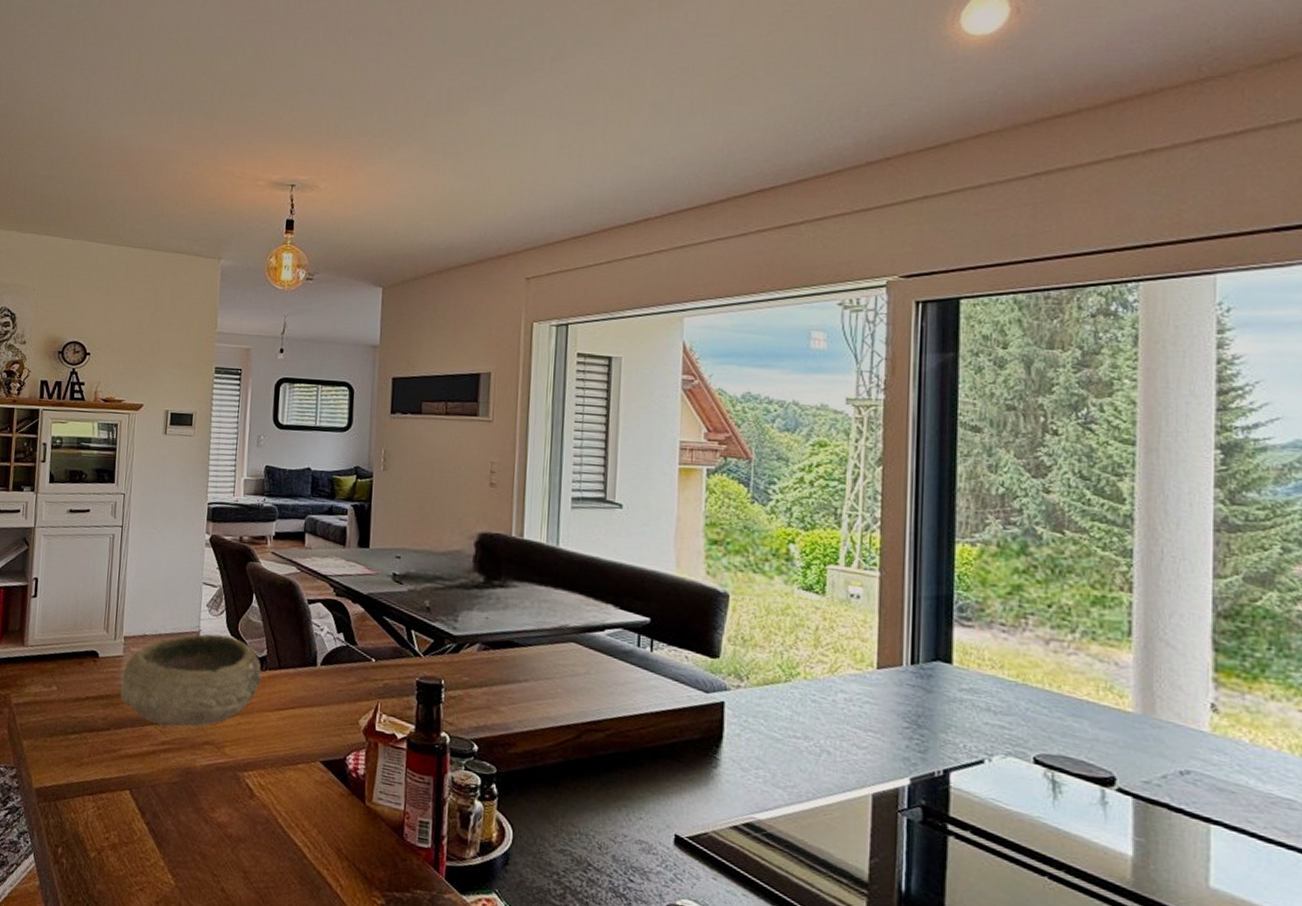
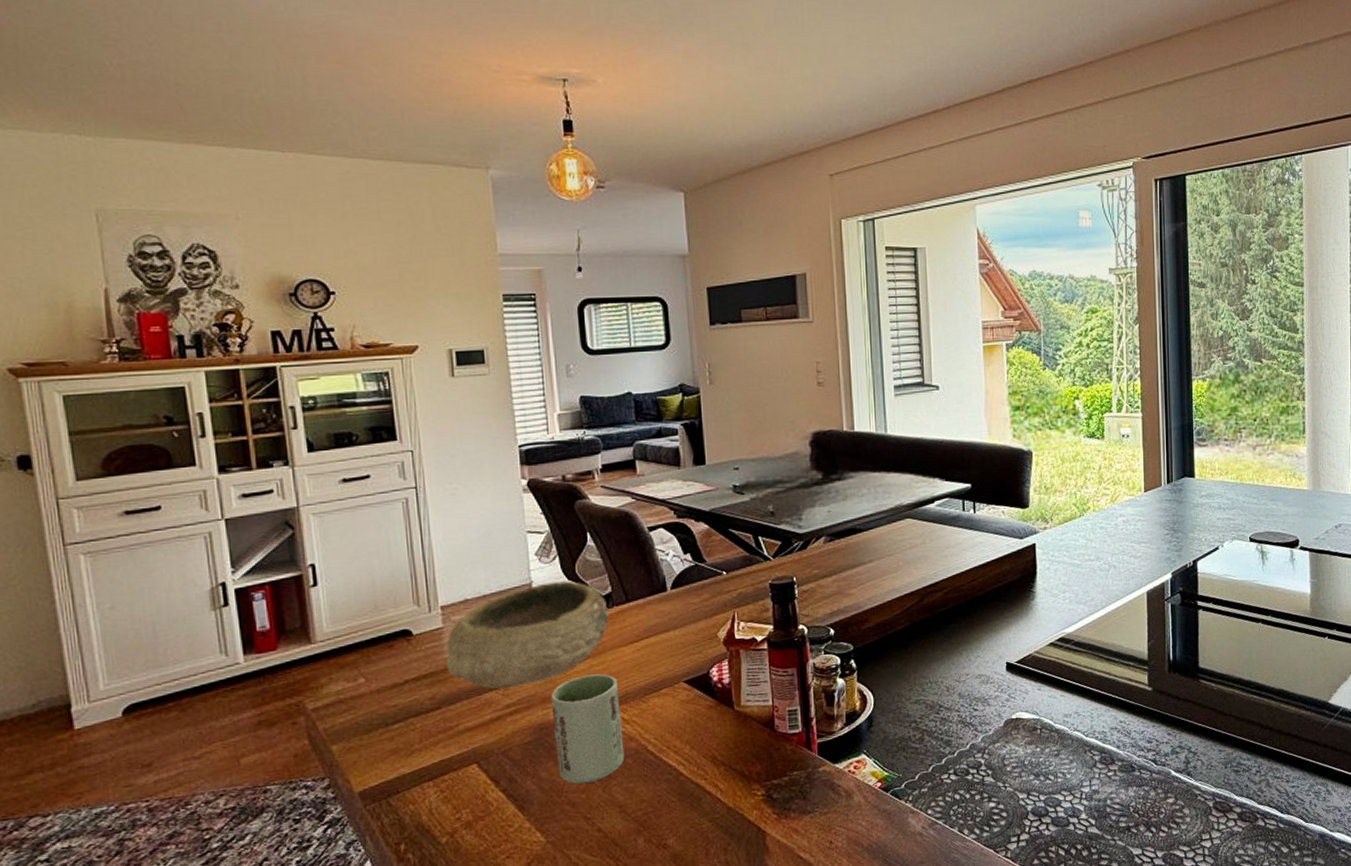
cup: none [196,731,260,840] -> present [551,674,625,785]

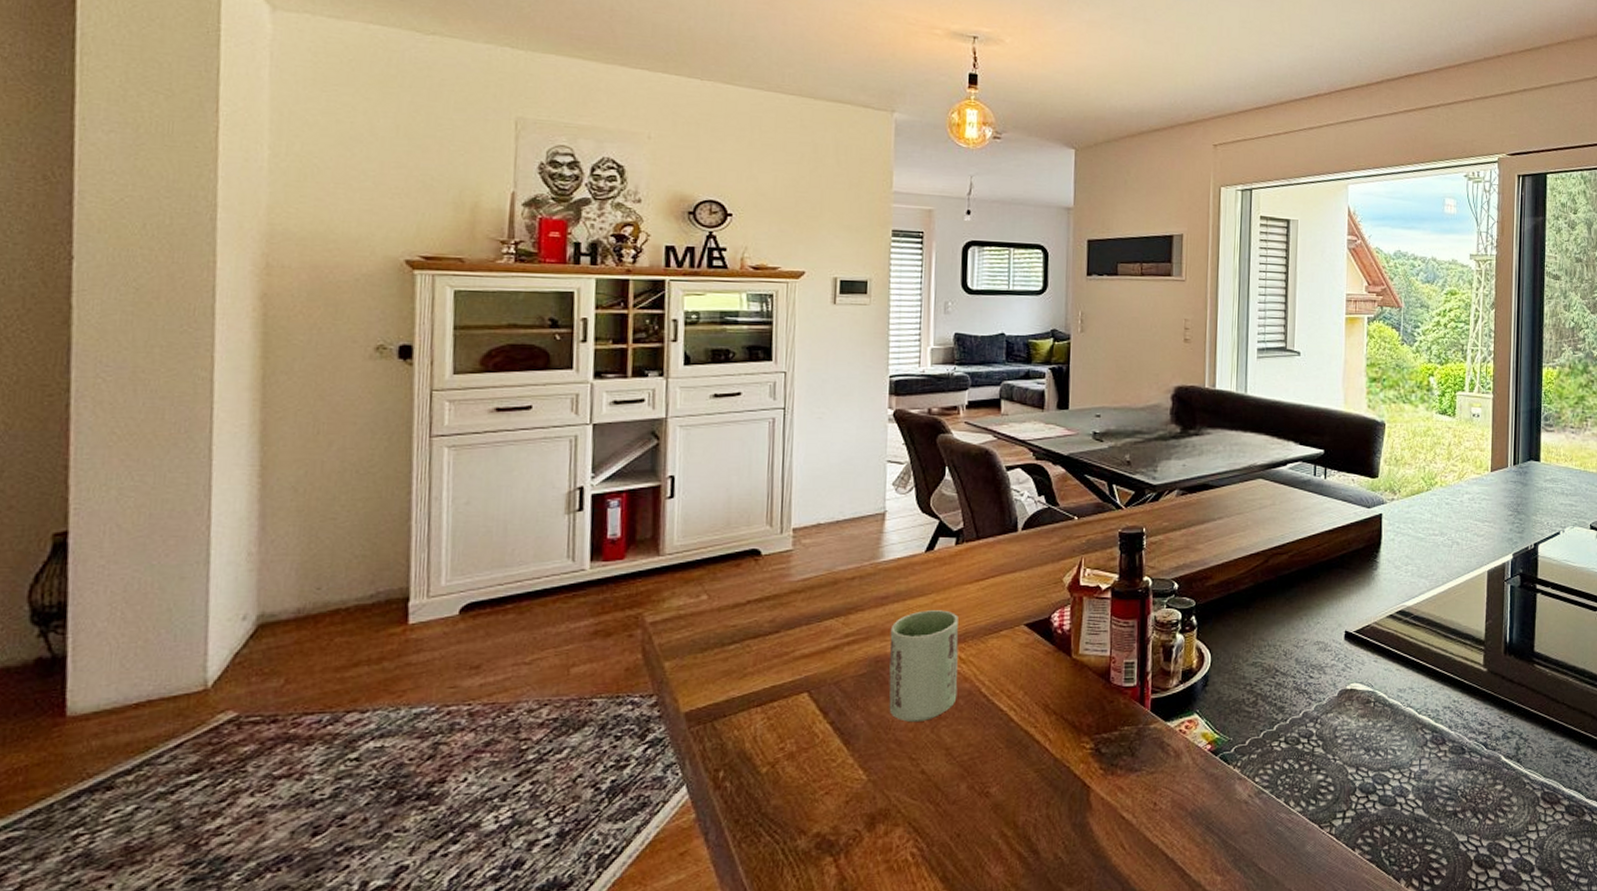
bowl: present [446,581,609,689] -> none [790,513,958,618]

